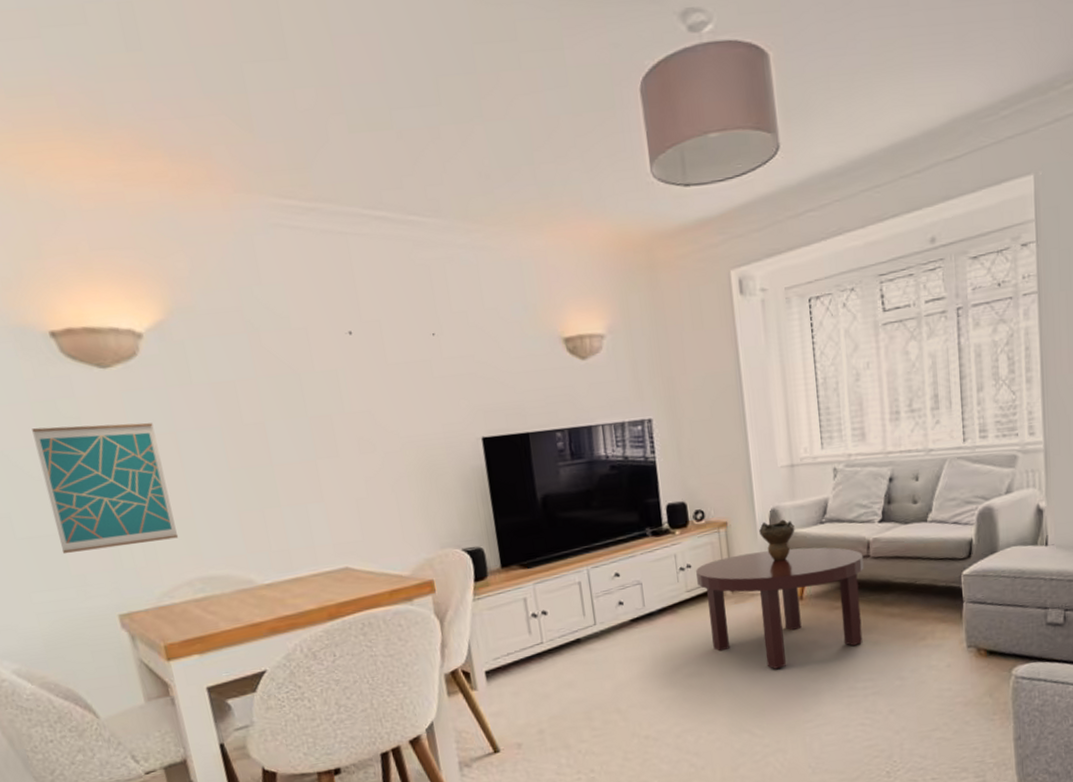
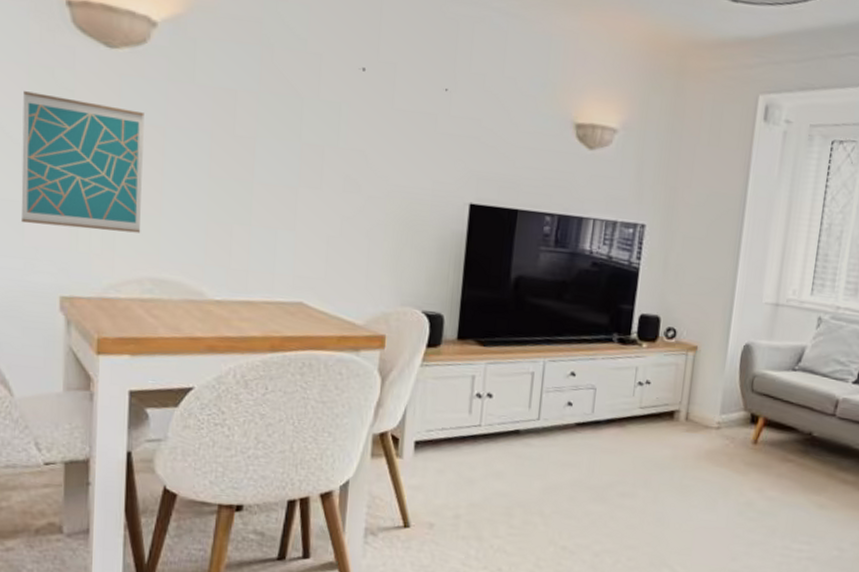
coffee table: present [695,547,864,669] -> none [652,382,829,509]
decorative bowl: present [759,519,795,561] -> none [728,355,766,399]

